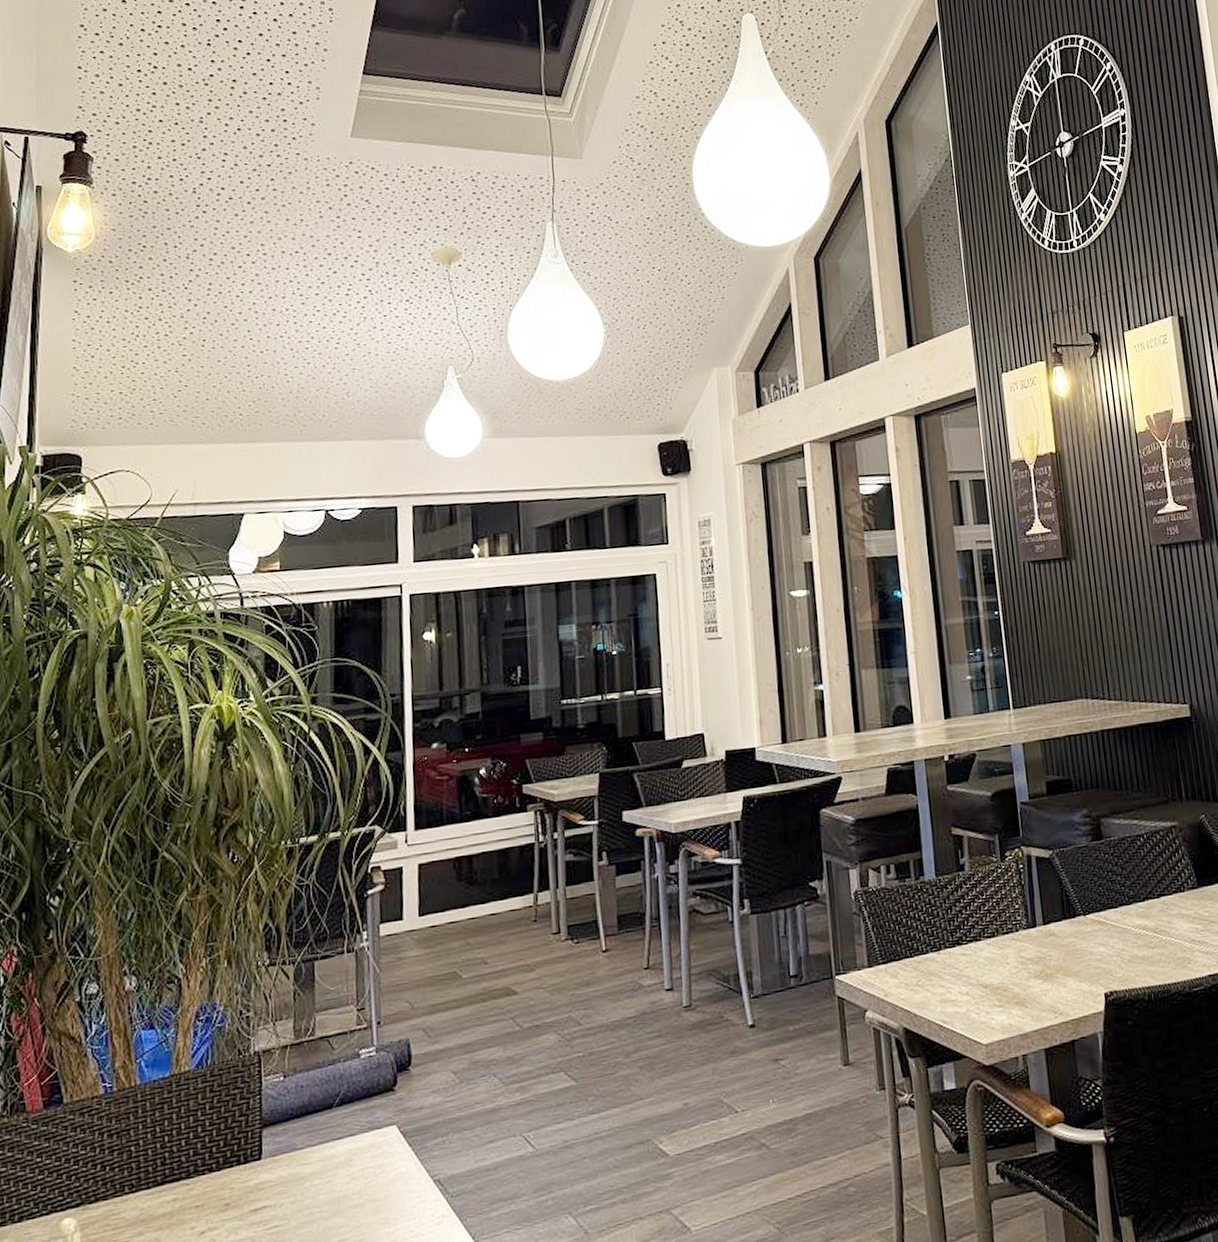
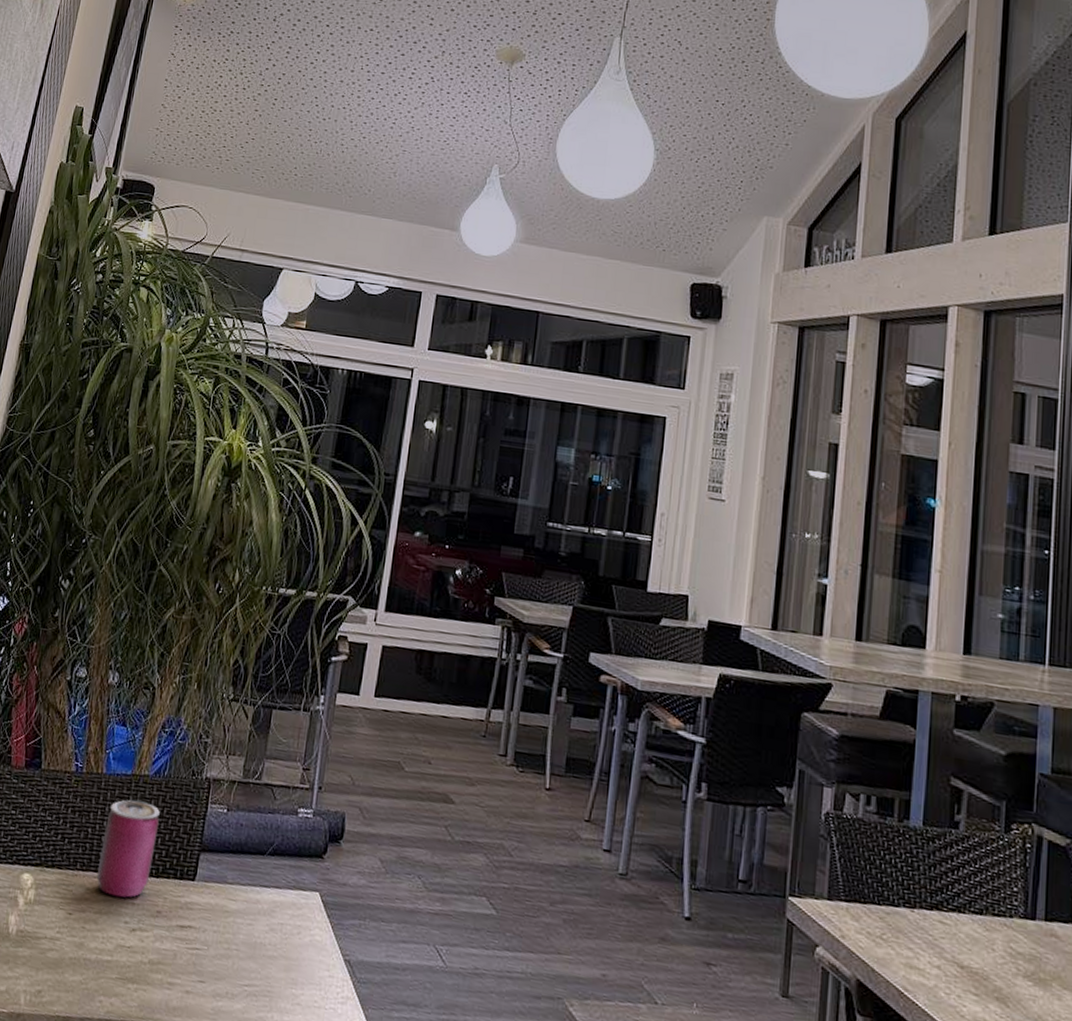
can: none [150,1098,211,1207] -> present [97,800,160,898]

